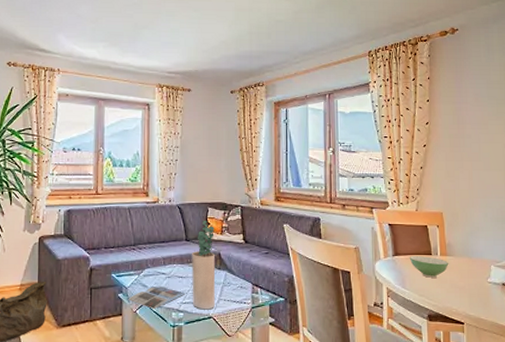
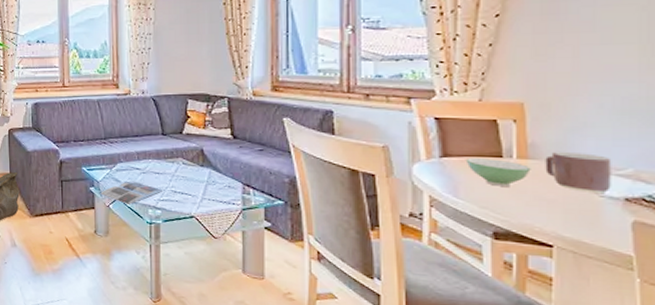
vase: present [192,218,216,310] -> none [170,111,199,209]
mug: none [457,249,495,281] -> present [545,151,612,194]

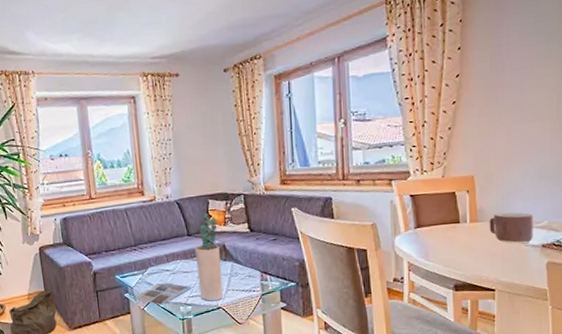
vase: none [170,111,199,209] -> present [195,211,224,302]
bowl: present [465,158,531,186] -> none [433,225,480,247]

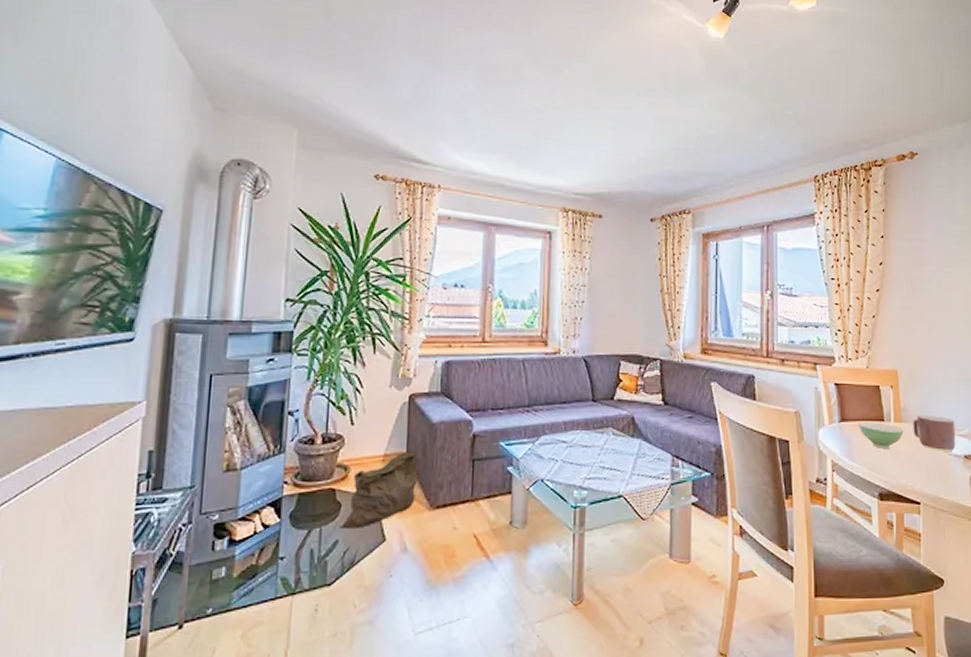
magazine: present [135,282,191,306] -> none [519,456,590,487]
vase: present [195,211,224,302] -> none [598,374,628,487]
bowl: none [433,225,480,247] -> present [858,422,904,448]

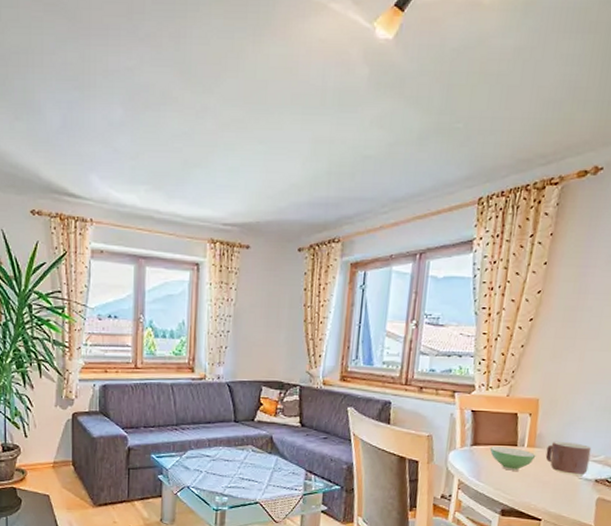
bag: present [340,450,418,528] -> none [22,459,82,519]

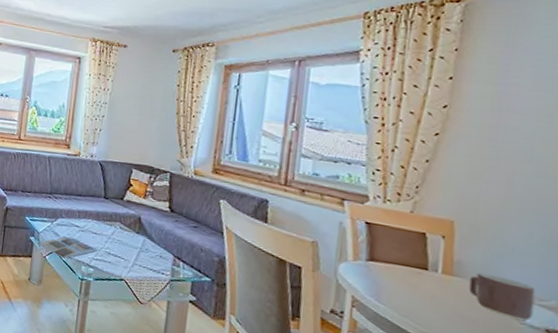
magazine: none [168,468,230,493] -> present [39,236,97,259]
bowl: present [489,447,536,471] -> none [391,266,455,299]

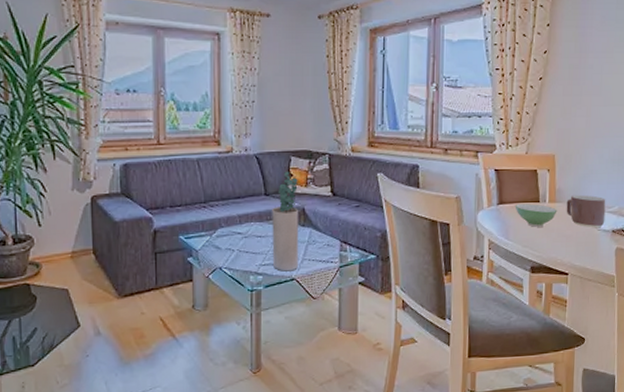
magazine: present [39,236,97,259] -> none [199,246,264,274]
vase: none [104,179,137,272] -> present [272,169,299,272]
bowl: none [391,266,455,299] -> present [515,204,557,227]

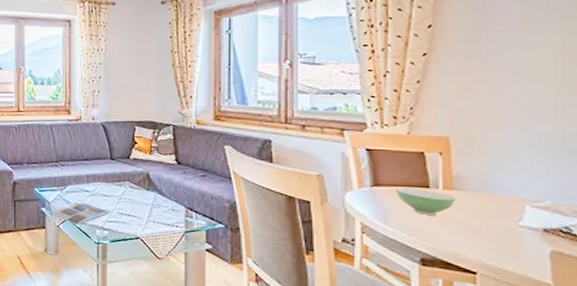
magazine: none [199,246,264,274] -> present [51,202,110,226]
vase: present [272,169,299,272] -> none [117,137,144,230]
mug: present [566,194,606,228] -> none [469,183,531,225]

